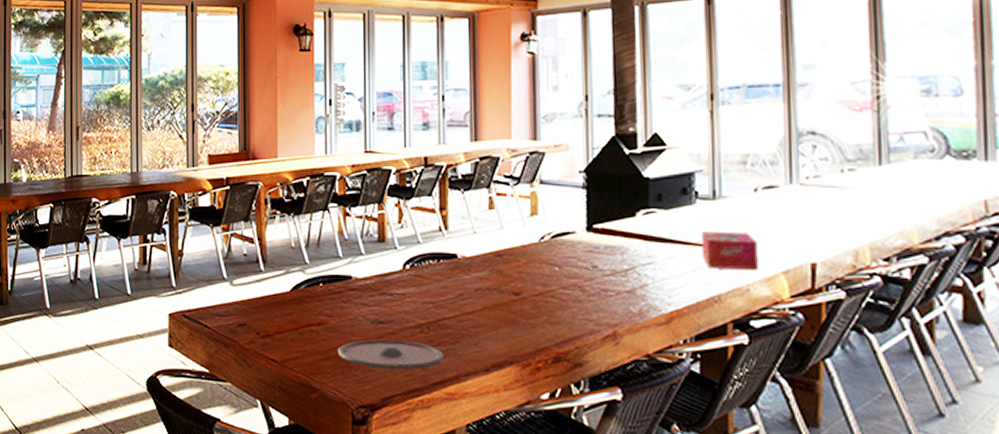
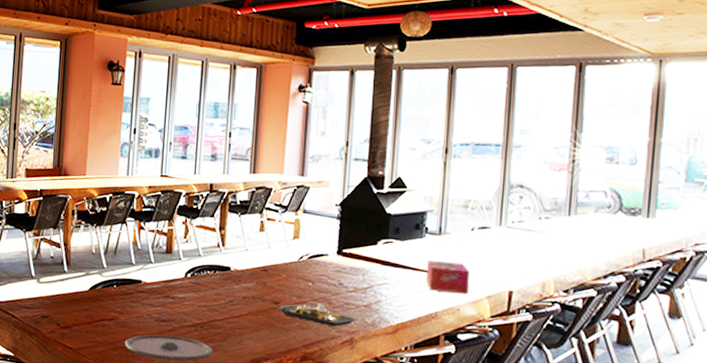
plate: none [518,290,622,319] -> present [277,302,359,327]

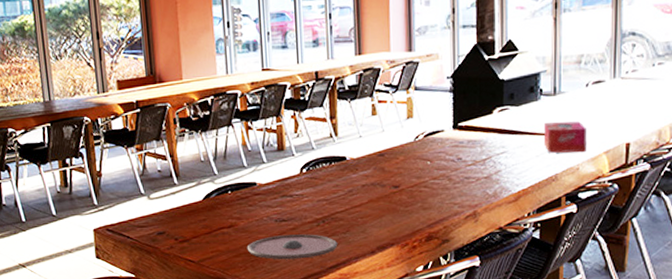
plate: present [277,302,359,327] -> none [397,180,481,203]

